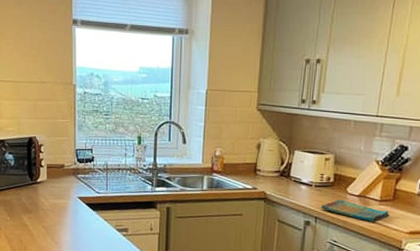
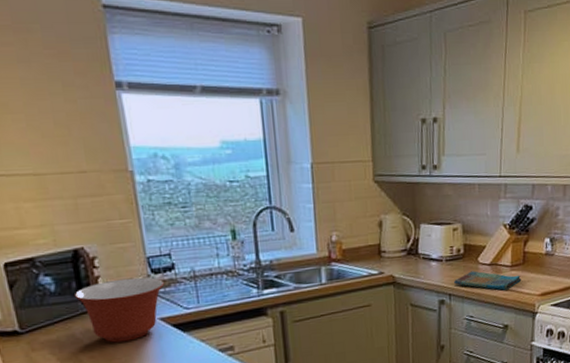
mixing bowl: none [25,163,85,211] -> present [74,277,164,343]

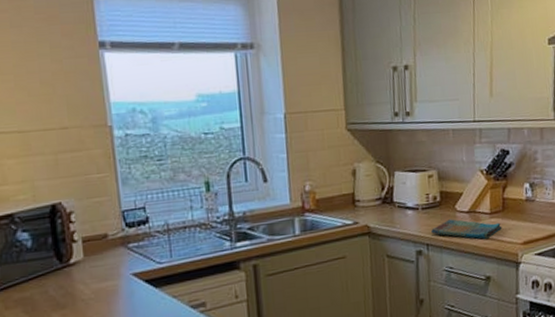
mixing bowl: present [74,277,164,343] -> none [49,231,138,300]

